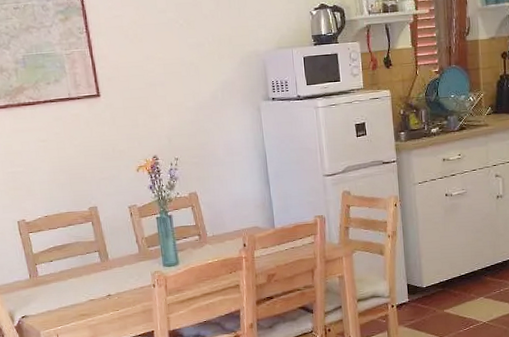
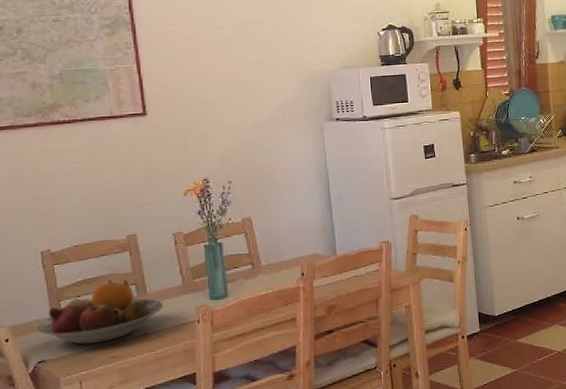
fruit bowl: none [18,247,123,303] -> present [36,279,163,345]

